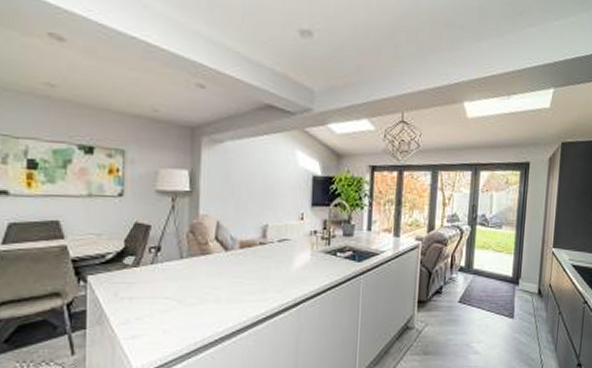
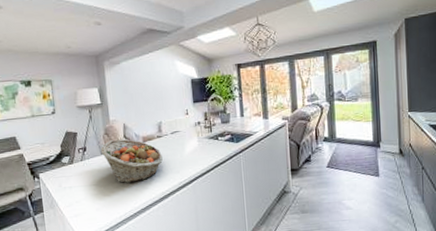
fruit basket: none [180,240,263,299] -> present [100,139,163,183]

